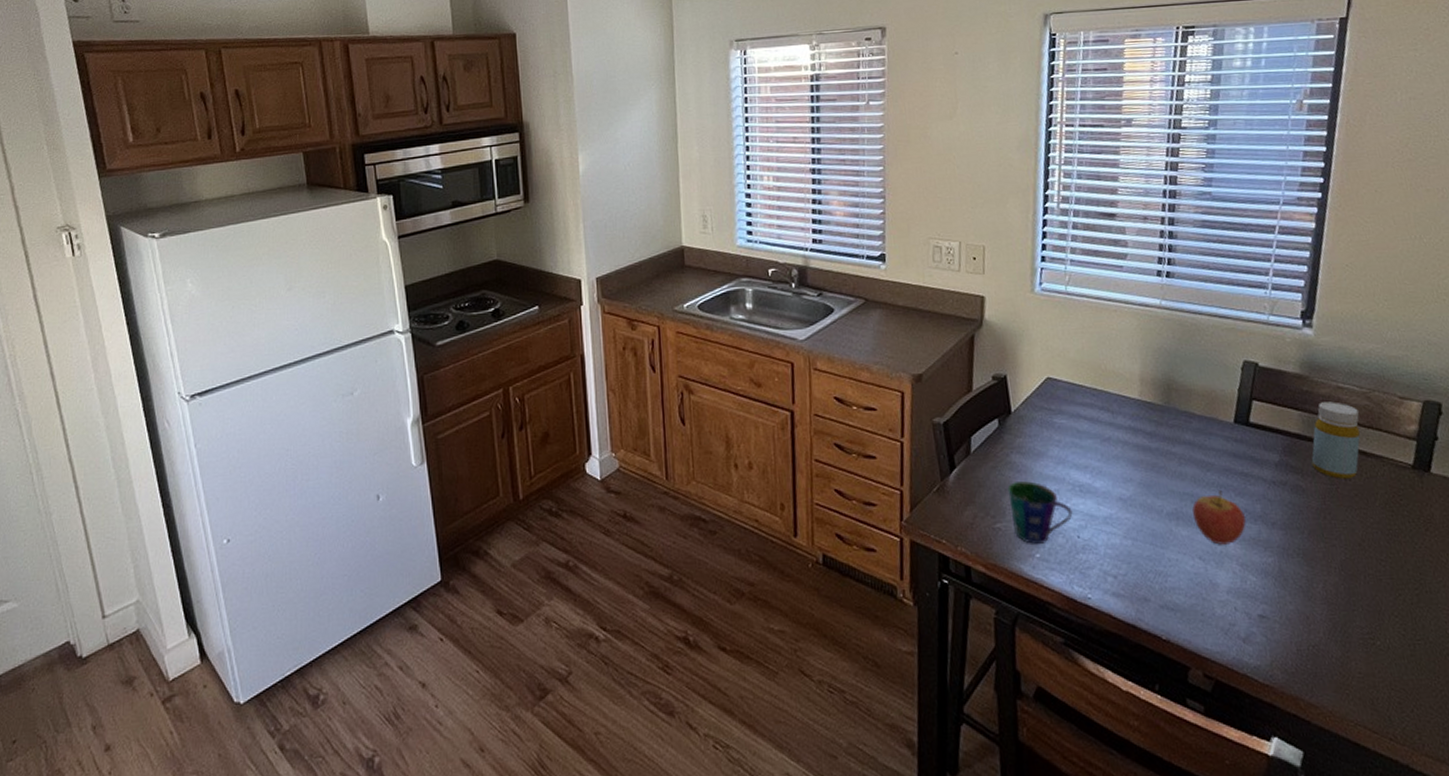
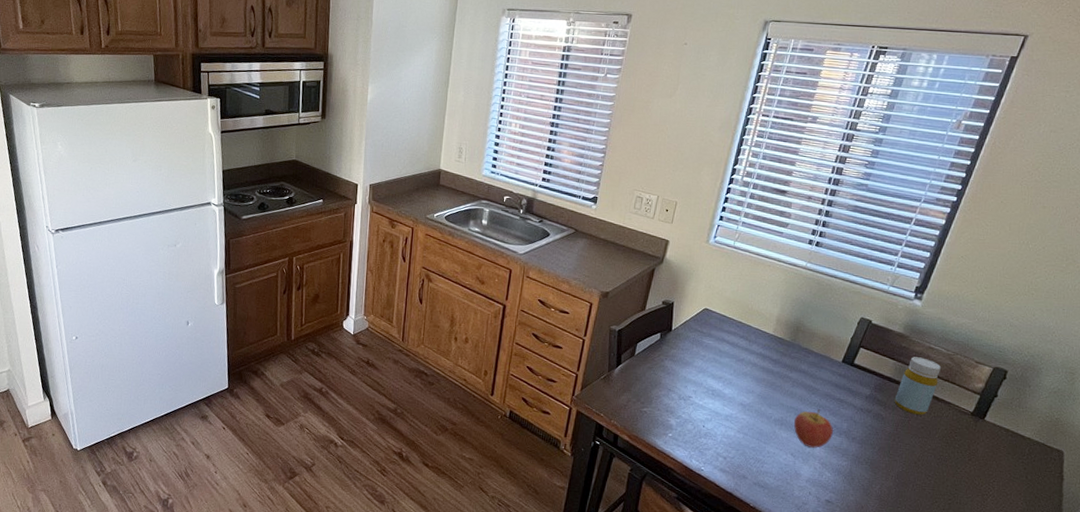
cup: present [1007,481,1073,544] -> none [656,380,703,427]

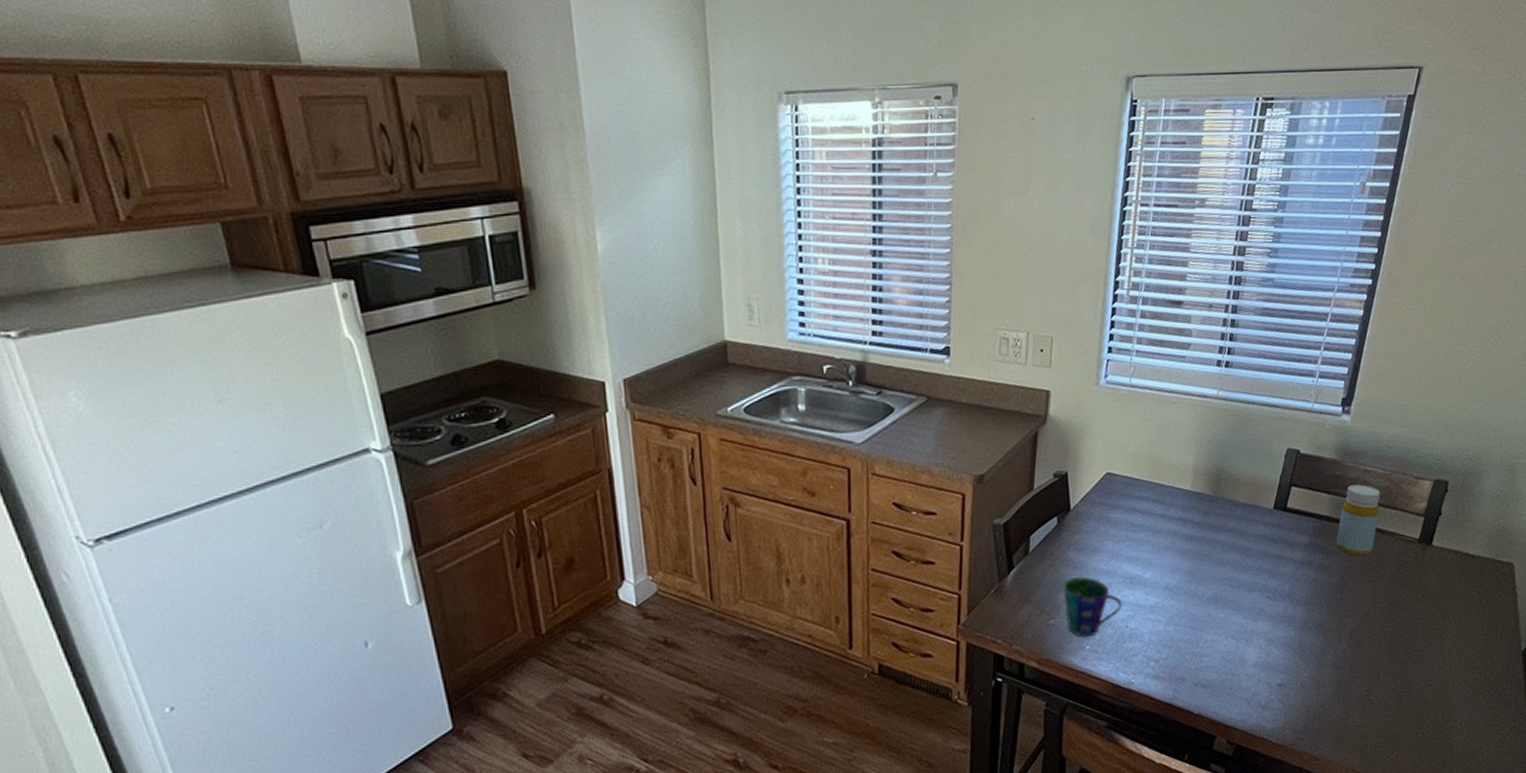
cup: none [656,380,703,427] -> present [1063,576,1123,637]
fruit: present [794,409,833,448] -> none [1230,573,1275,624]

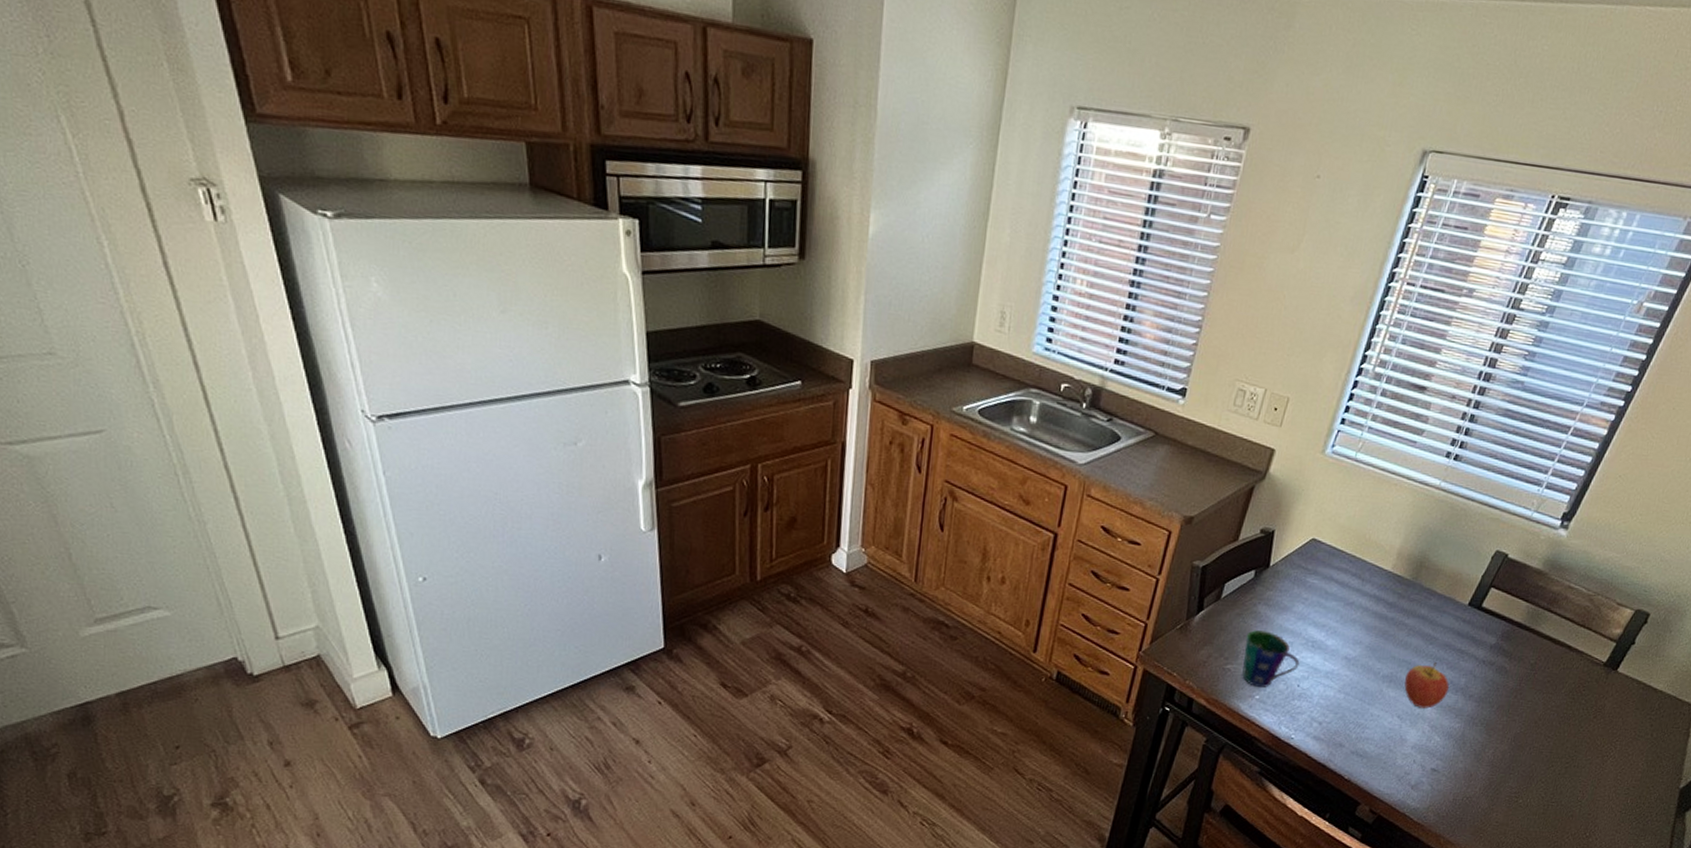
fruit: none [1230,573,1275,624] -> present [1404,662,1449,709]
bottle: present [1336,484,1380,556] -> none [1521,598,1578,667]

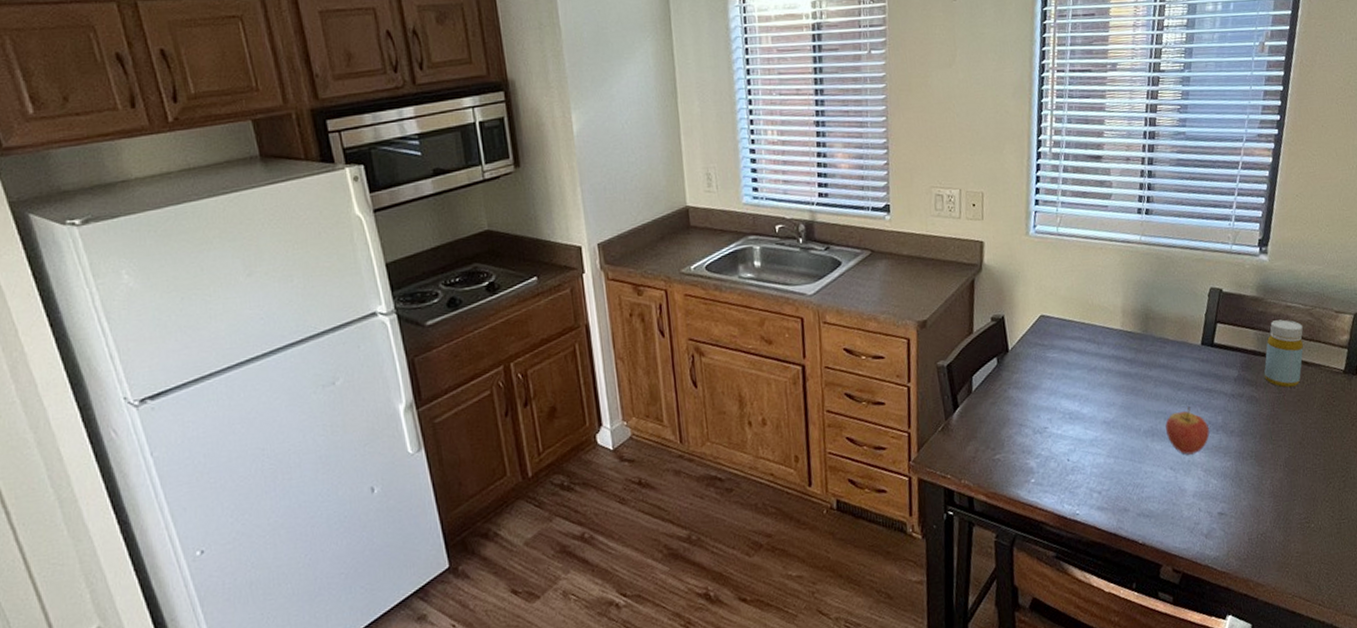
cup: present [1242,630,1300,688] -> none [1005,413,1064,471]
bottle: none [1521,598,1578,667] -> present [1264,319,1304,388]

